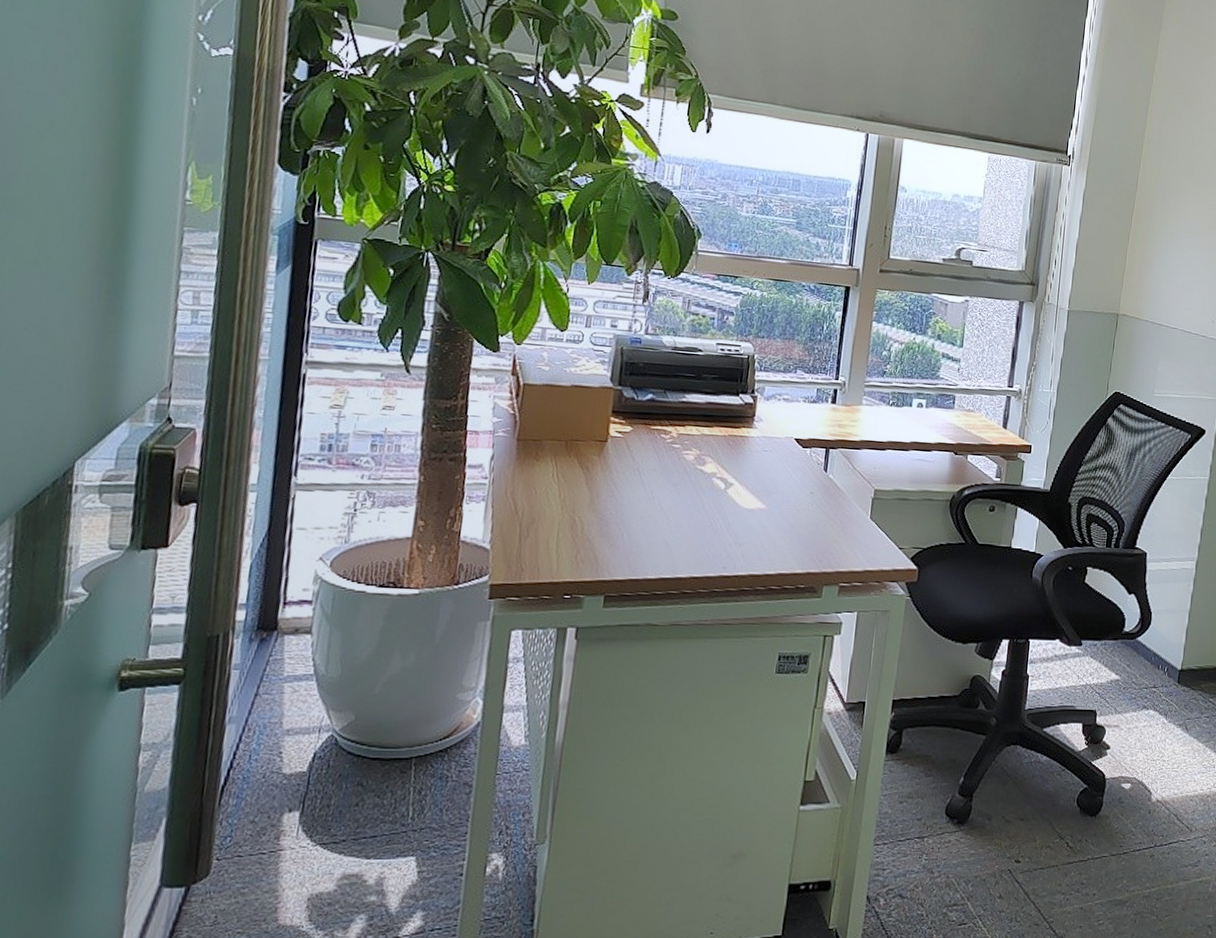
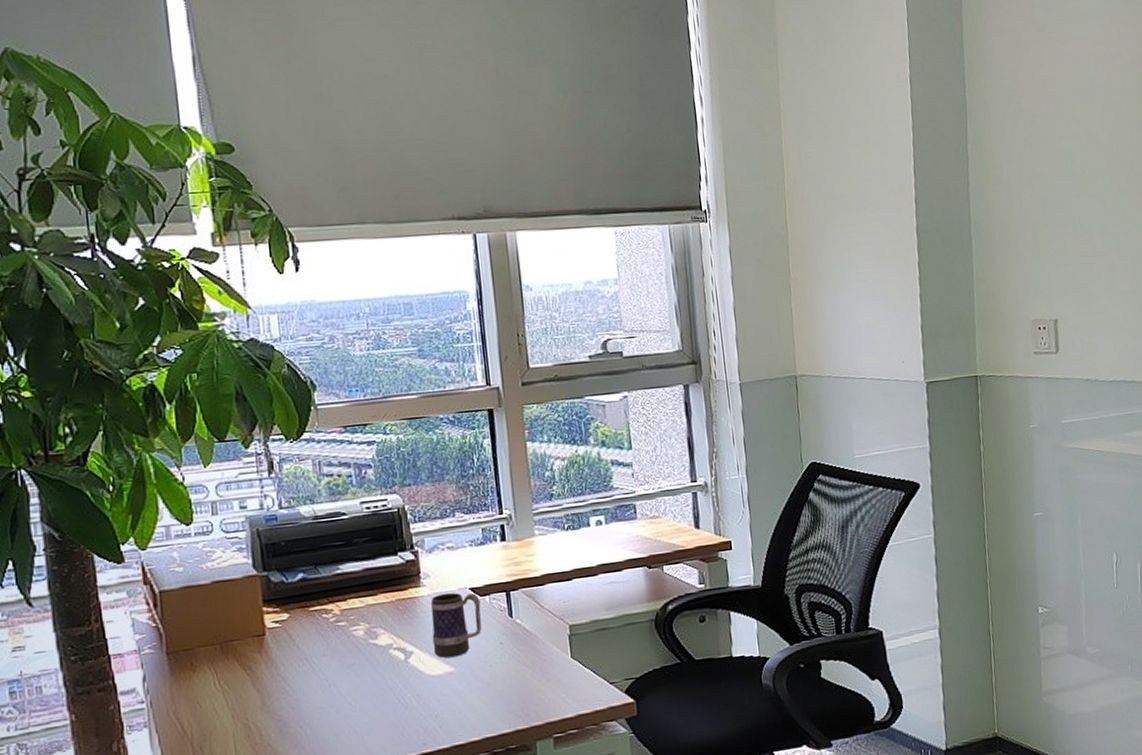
mug: none [751,438,802,497] -> present [430,593,482,658]

